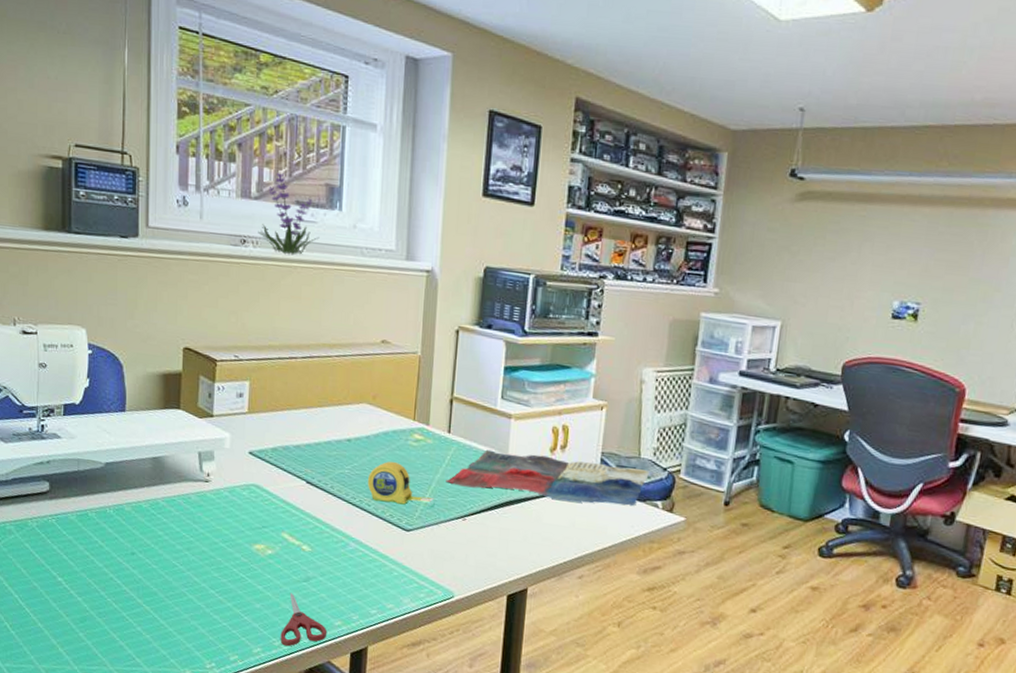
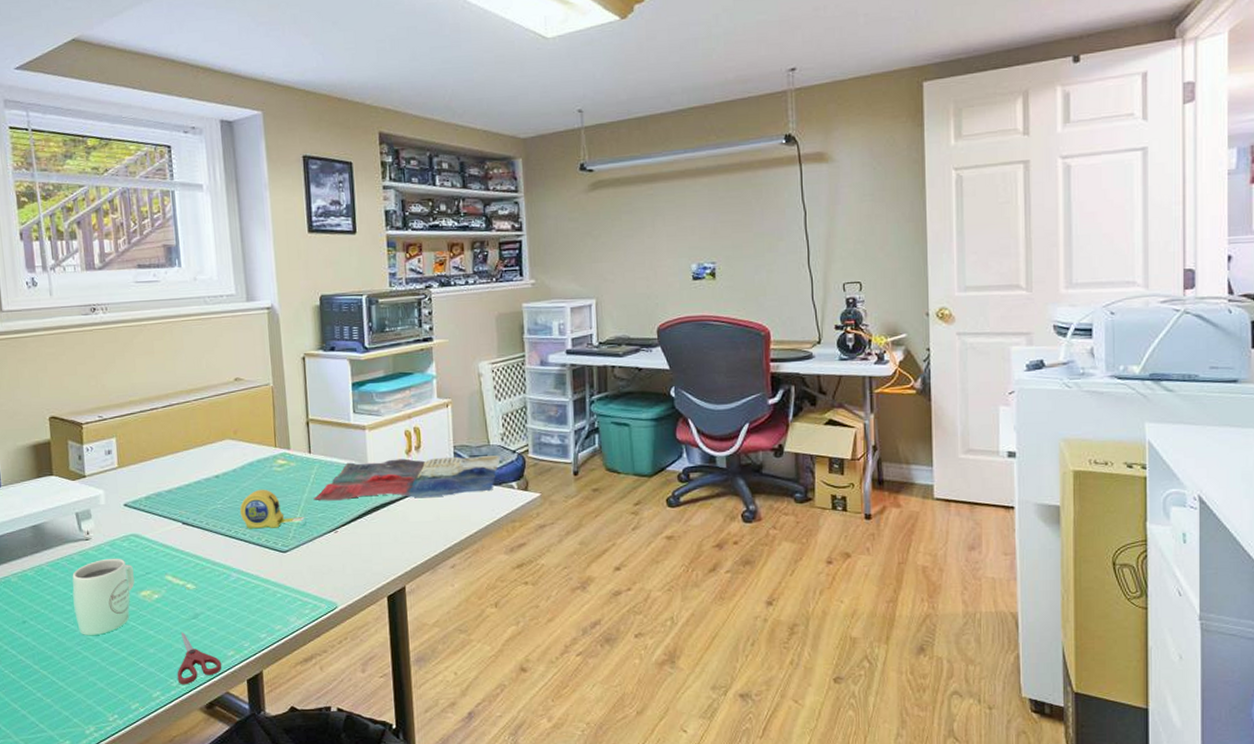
mug: none [185,504,250,581] -> present [72,558,135,636]
plant: present [258,172,320,255] -> none [106,241,164,315]

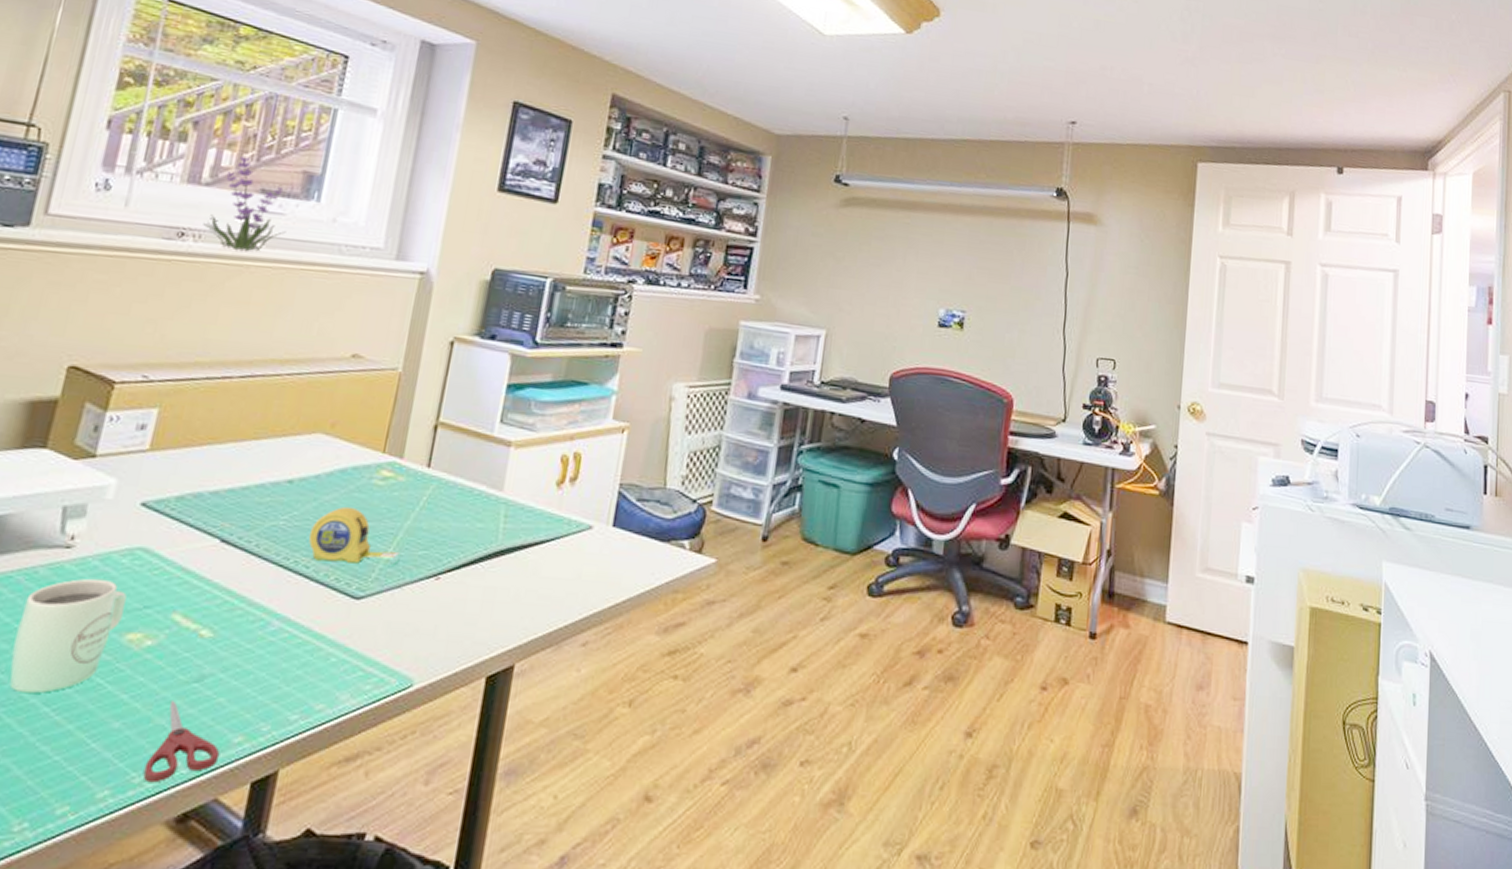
plant: none [106,241,164,315] -> present [203,155,286,252]
fabric swatch: present [313,455,501,501] -> none [417,486,676,549]

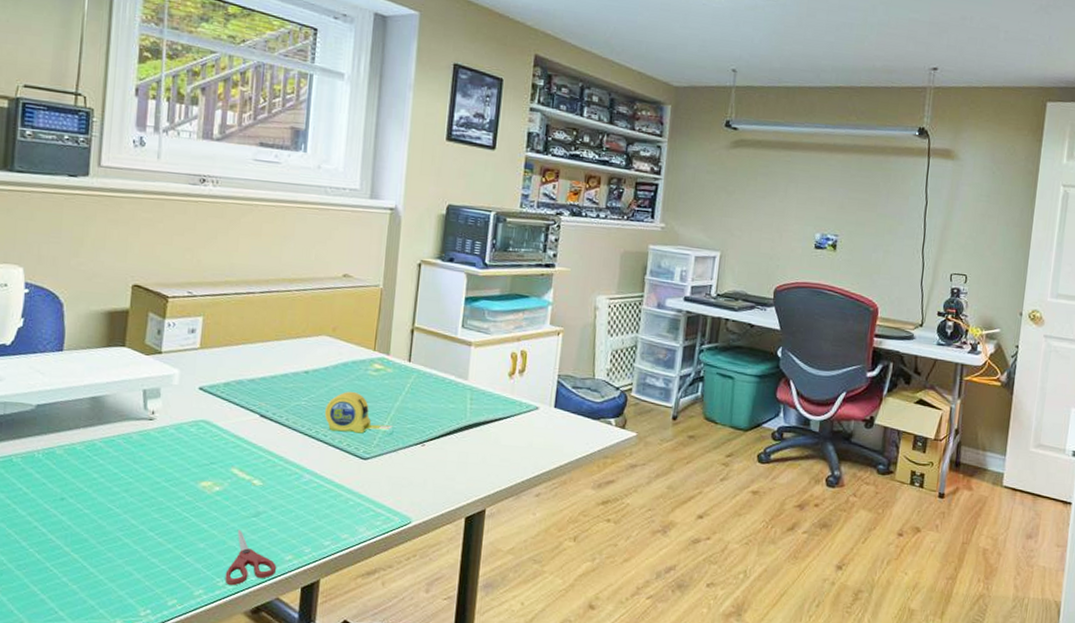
mug: present [9,578,127,694] -> none [122,442,197,523]
plant: present [203,155,286,252] -> none [219,115,283,194]

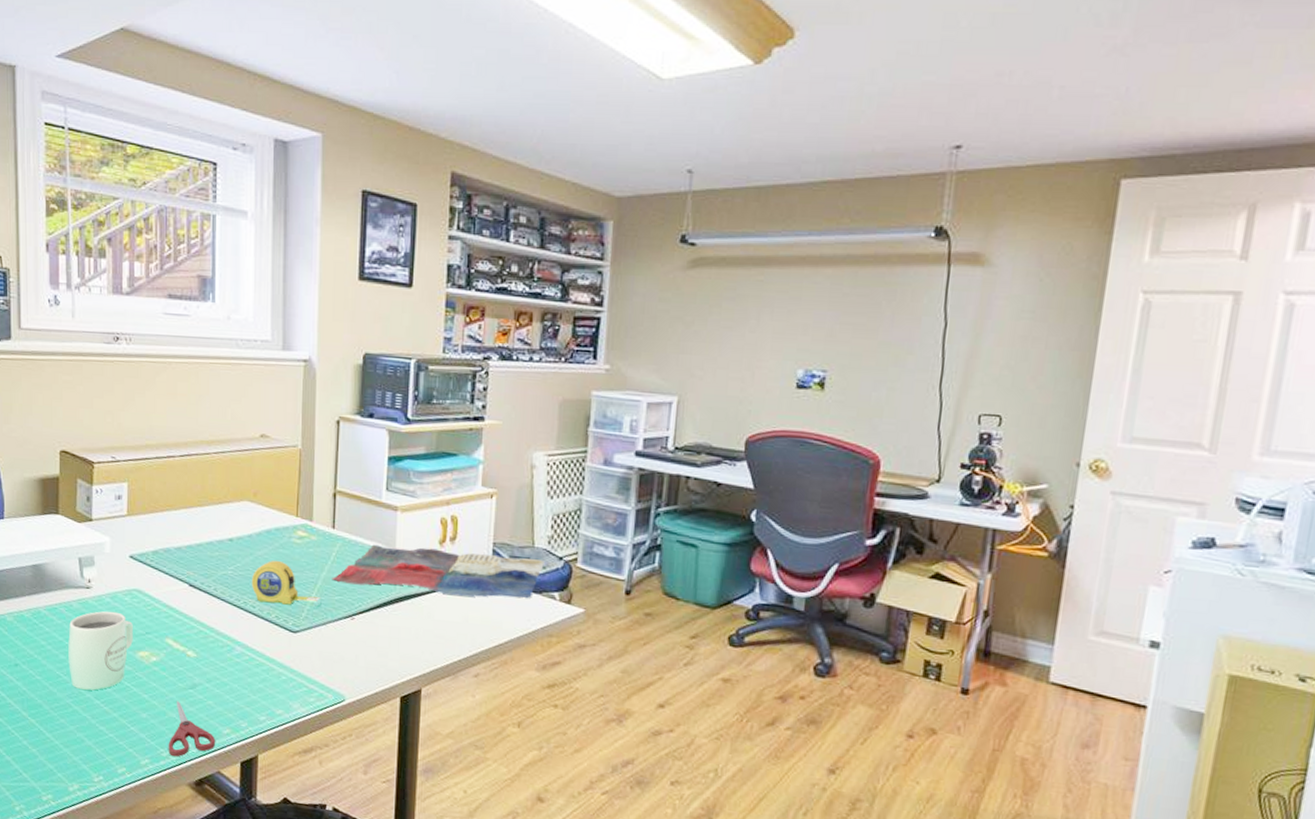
mug: none [122,442,197,523] -> present [68,611,133,691]
fabric swatch: none [405,376,603,425] -> present [332,544,545,599]

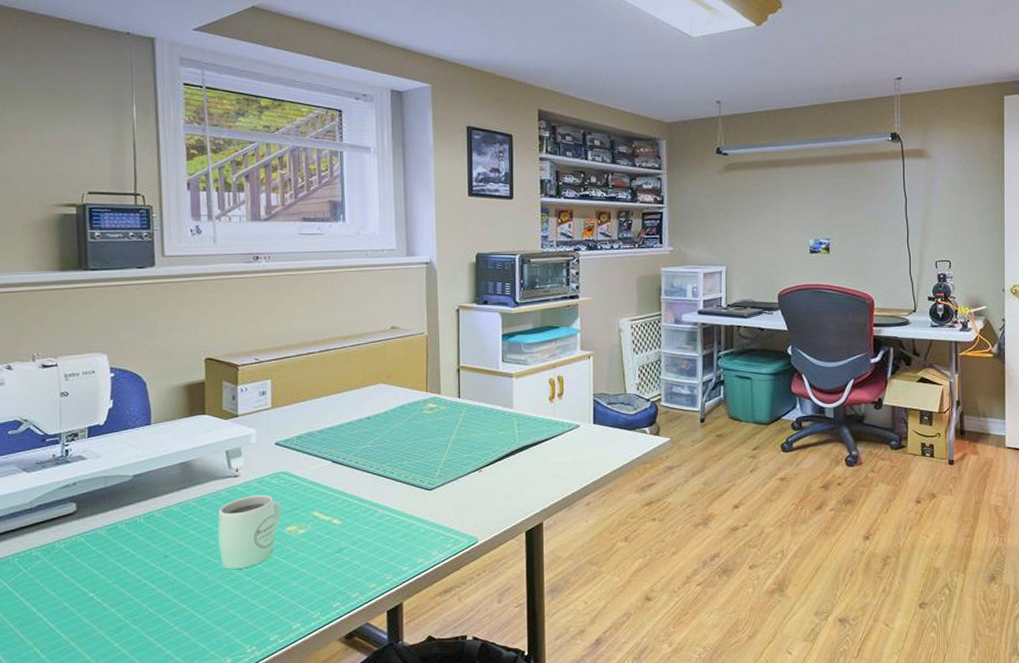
scissors: present [168,701,216,757] -> none [318,566,363,617]
tape measure: present [251,560,322,608] -> none [389,430,453,468]
fabric swatch: present [332,544,545,599] -> none [460,402,636,443]

